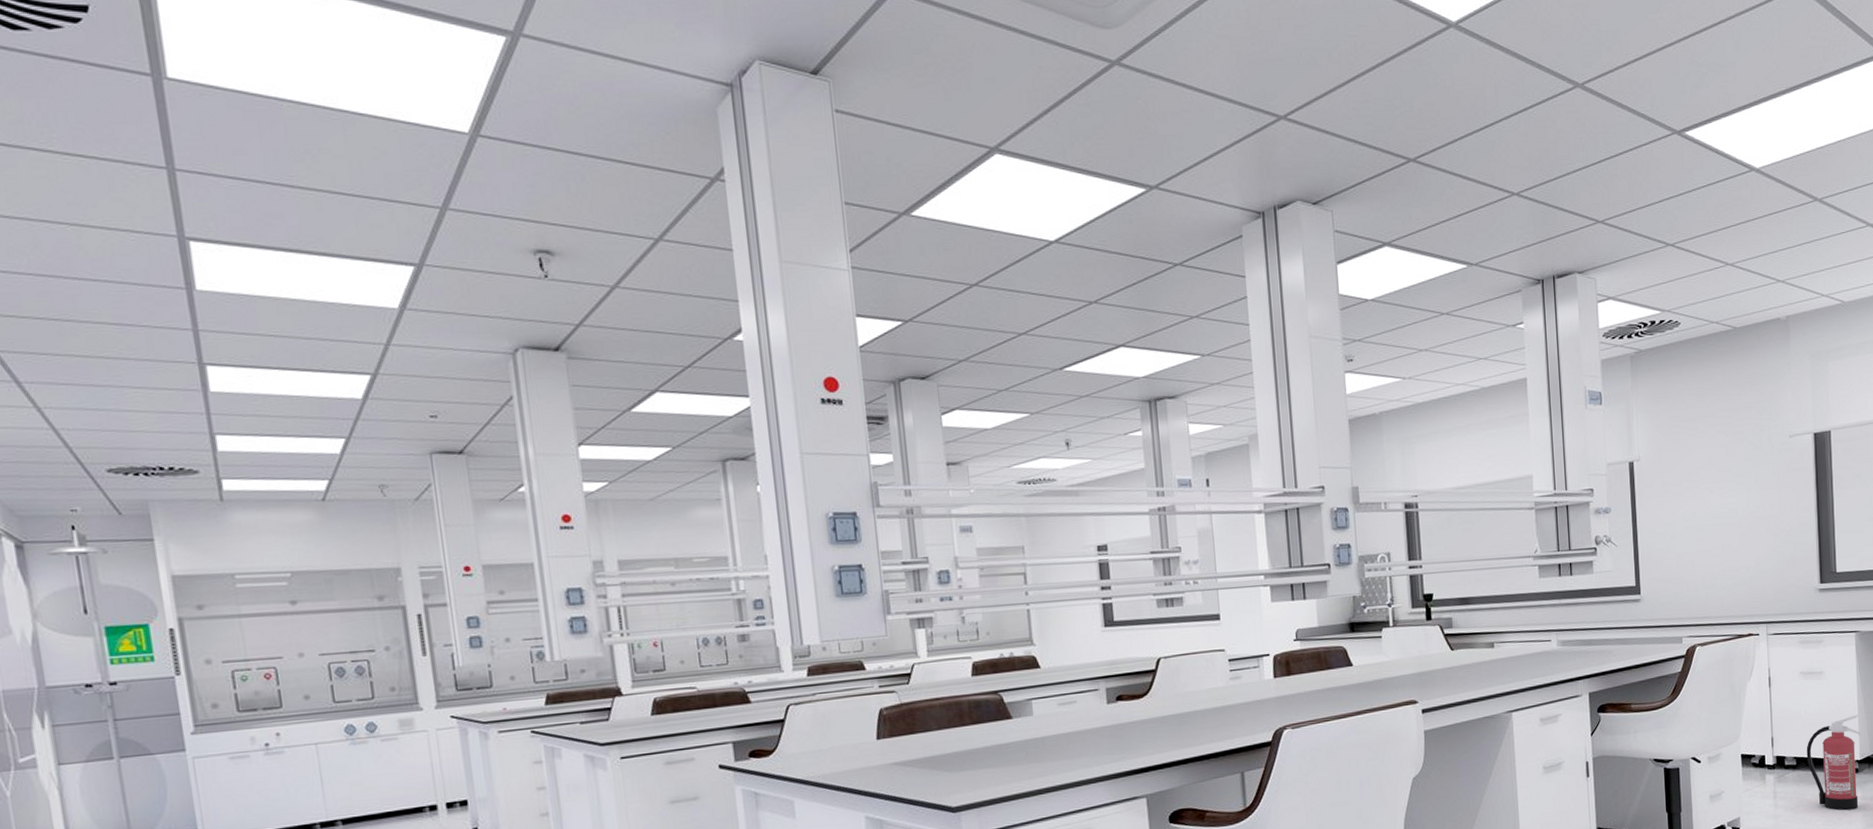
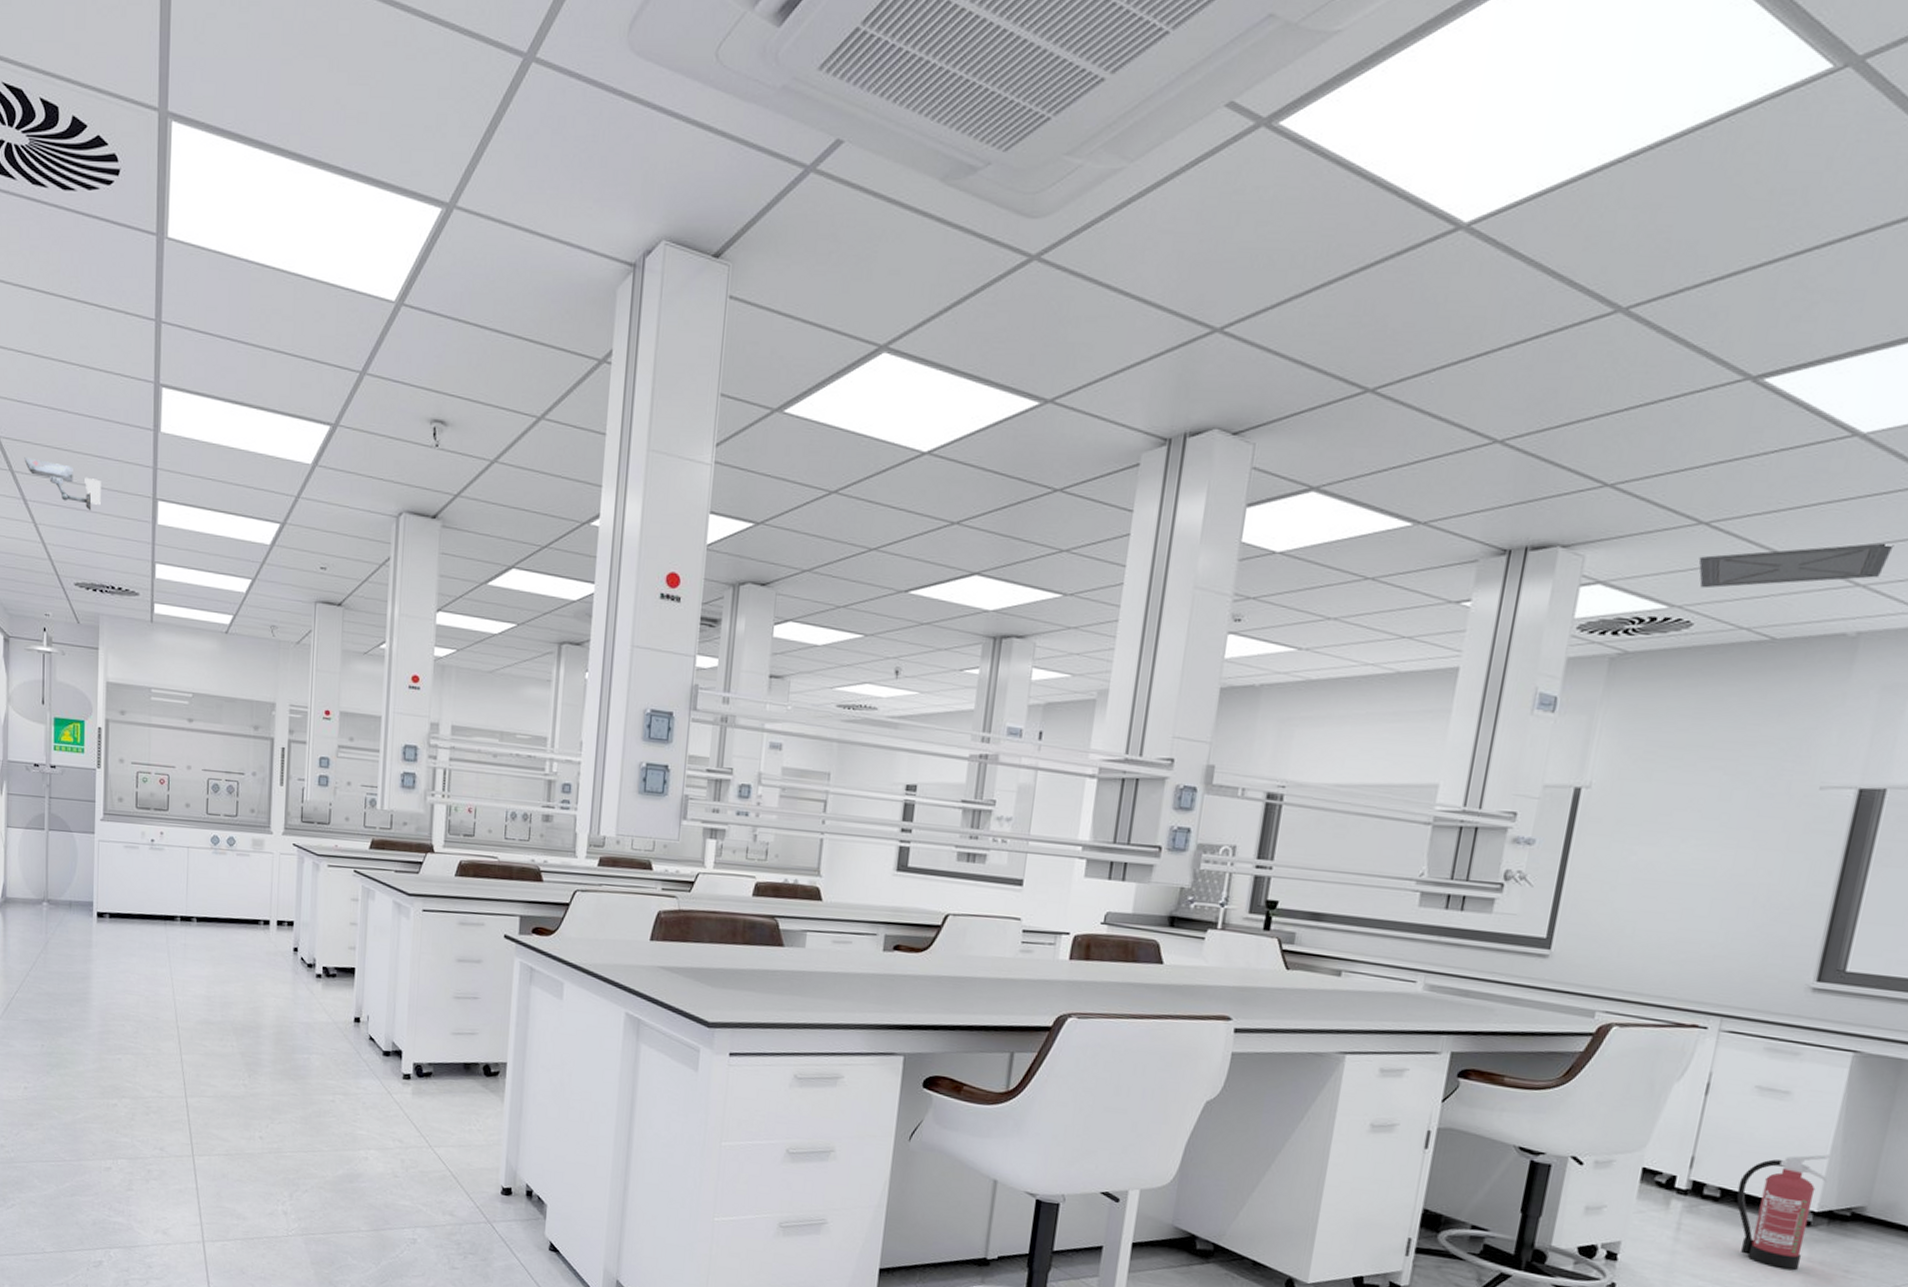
security camera: none [8,333,128,386] -> present [24,457,101,511]
ceiling vent: none [1673,248,1795,295] -> present [1698,542,1894,589]

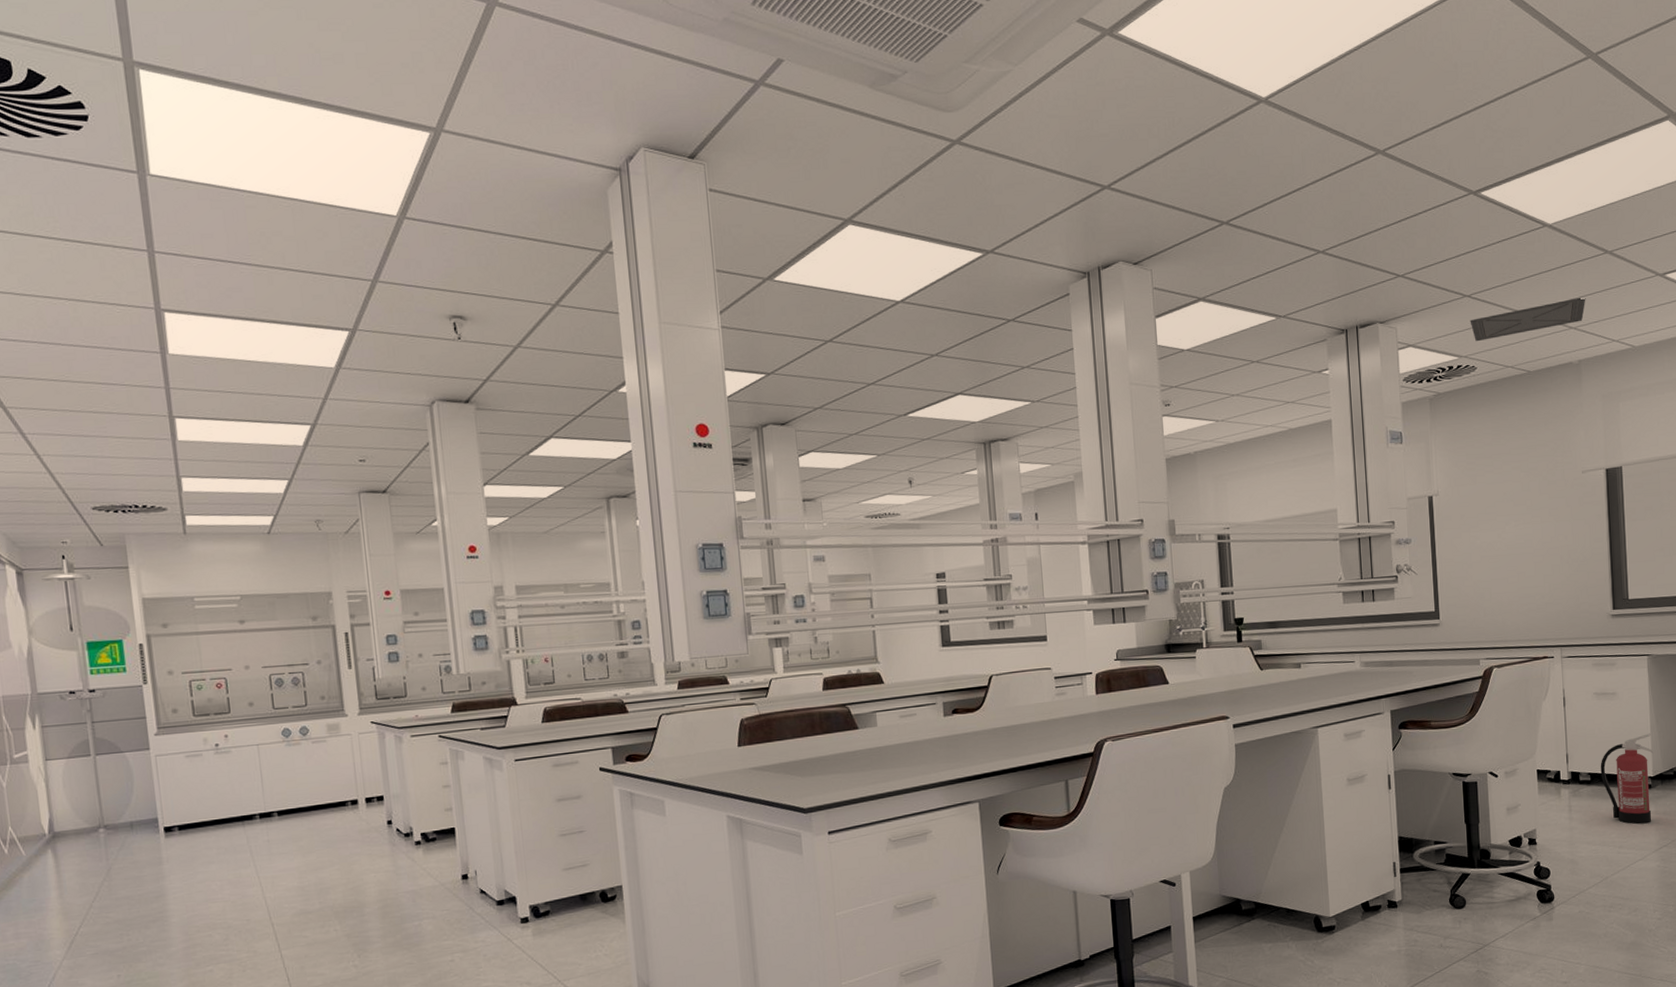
security camera: present [24,457,101,511] -> none [16,392,111,437]

